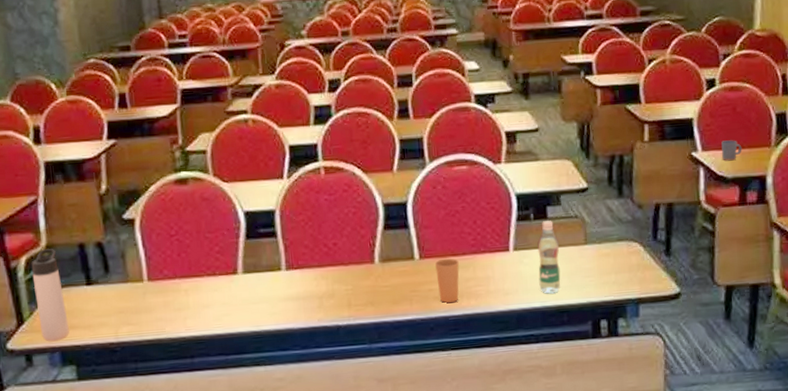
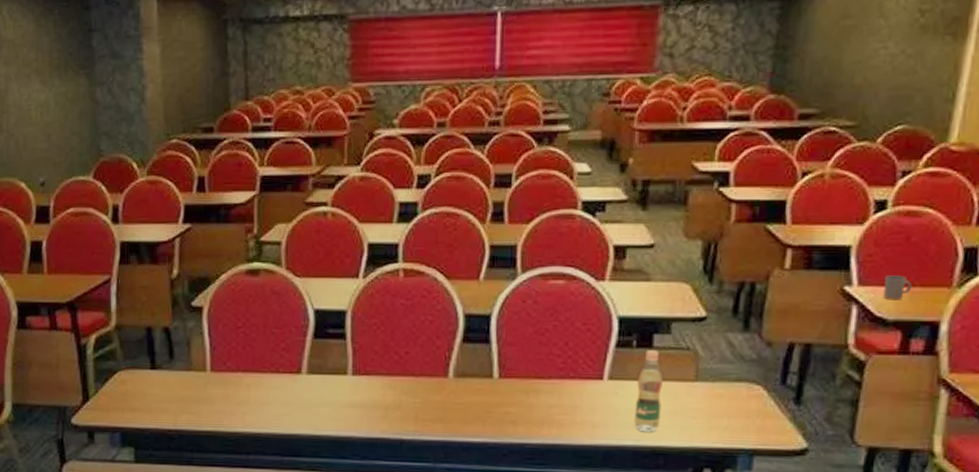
thermos bottle: present [31,249,69,342] -> none [100,329,131,422]
cup: present [434,258,459,303] -> none [515,380,543,430]

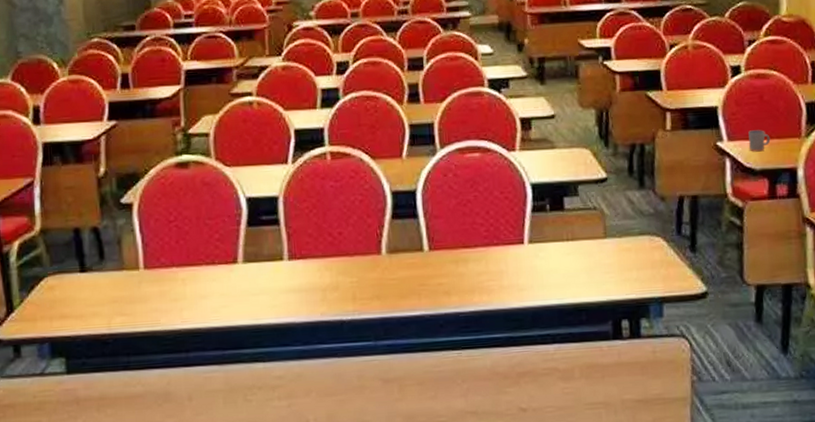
bottle: present [634,350,664,432] -> none [554,212,579,291]

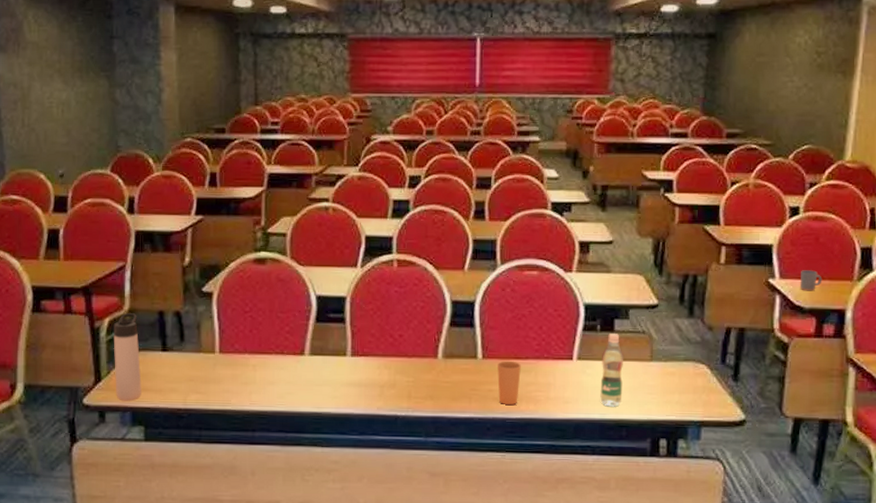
thermos bottle: none [24,233,60,332] -> present [113,313,142,402]
cup: none [445,250,471,299] -> present [496,360,521,406]
bottle: none [554,212,579,291] -> present [600,333,624,407]

